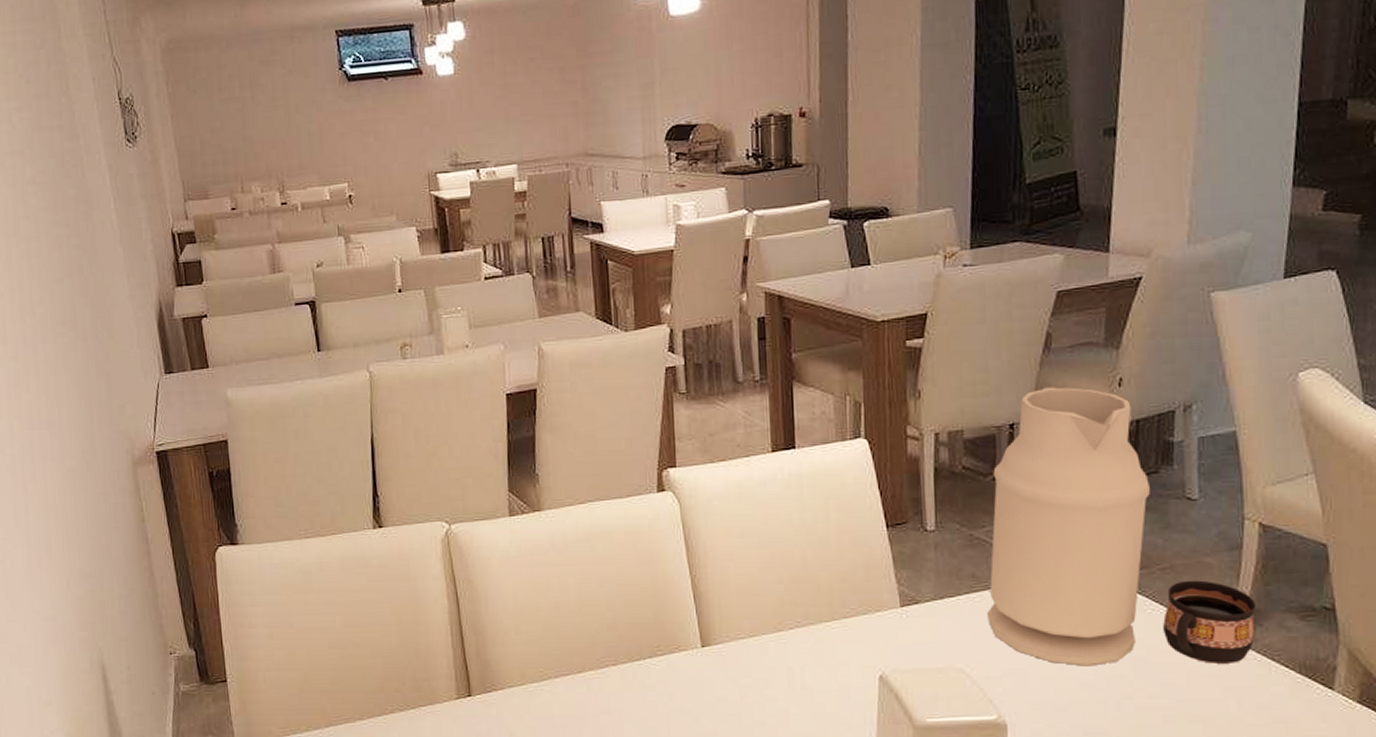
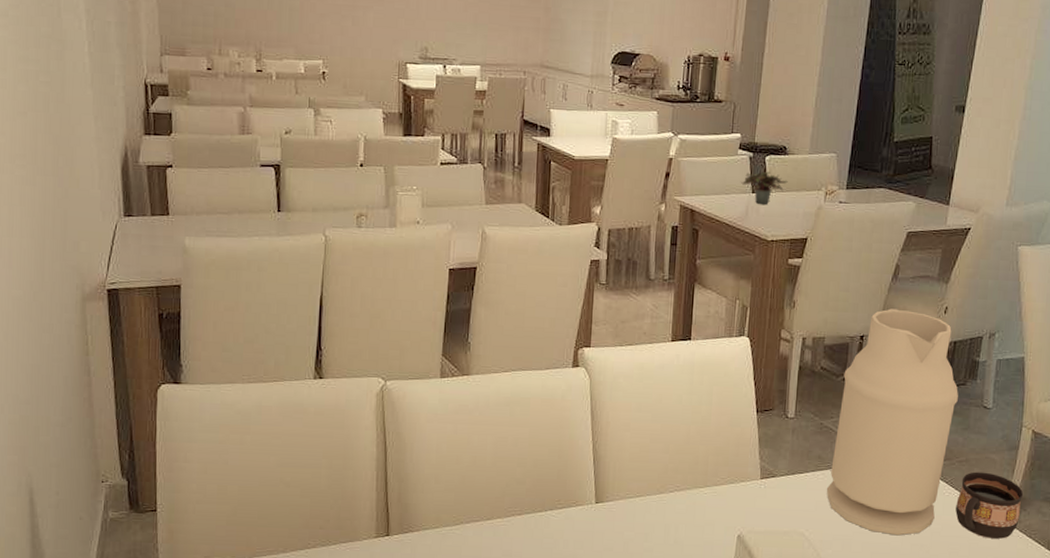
potted plant: none [836,239,895,281] -> present [741,171,788,206]

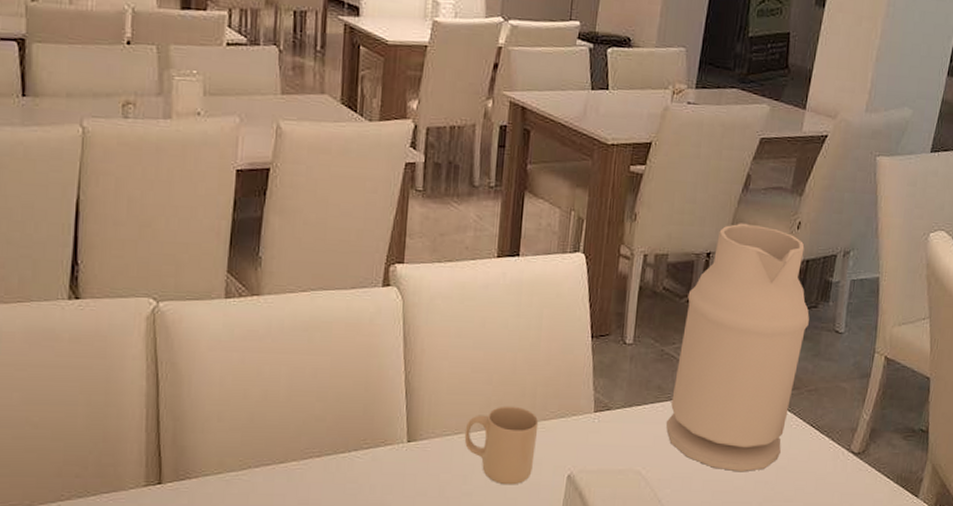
cup: none [645,472,711,543] -> present [464,406,539,485]
potted plant: present [741,171,788,206] -> none [579,65,632,105]
cup: present [955,471,1024,539] -> none [803,401,874,473]

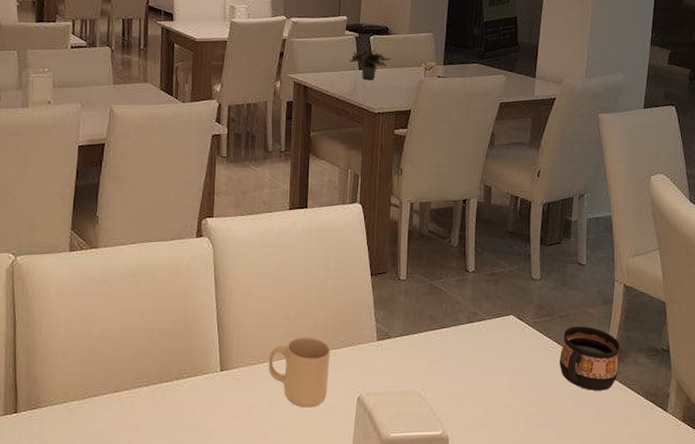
potted plant: none [579,65,632,105] -> present [349,50,391,81]
water jug: present [666,223,810,472] -> none [439,173,555,392]
cup: none [803,401,874,473] -> present [560,326,621,391]

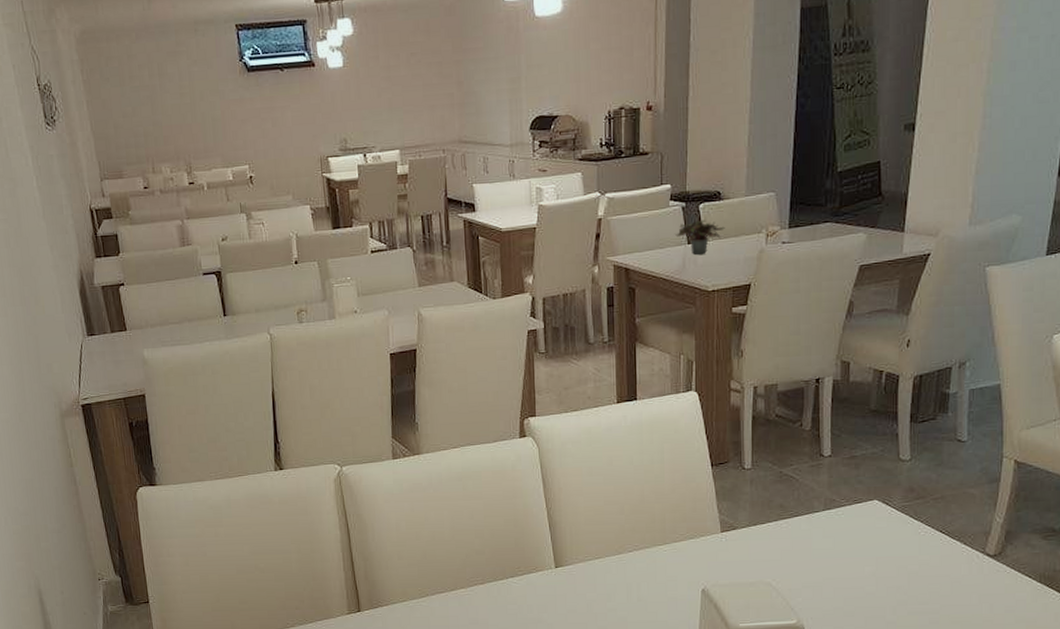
cup: present [268,337,330,408] -> none [604,531,670,601]
cup: present [560,326,621,391] -> none [933,508,1009,576]

